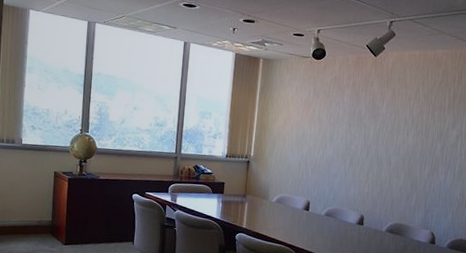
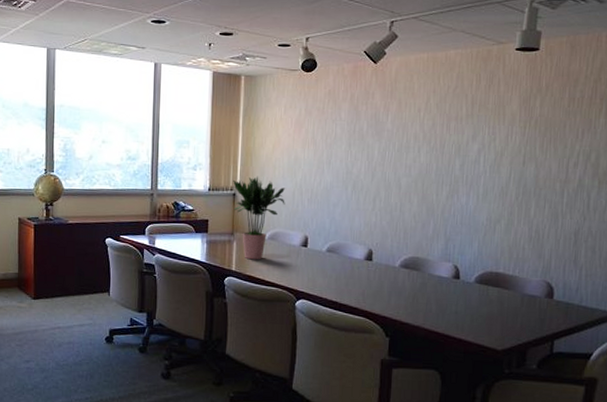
potted plant: none [247,146,293,220] -> present [233,175,286,260]

